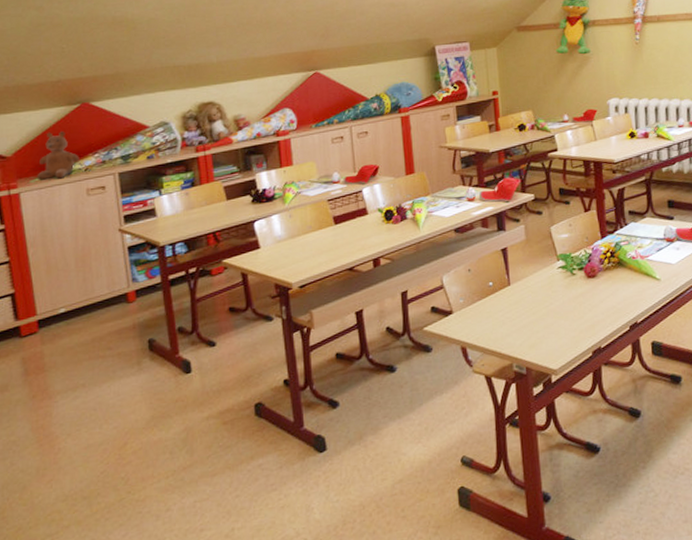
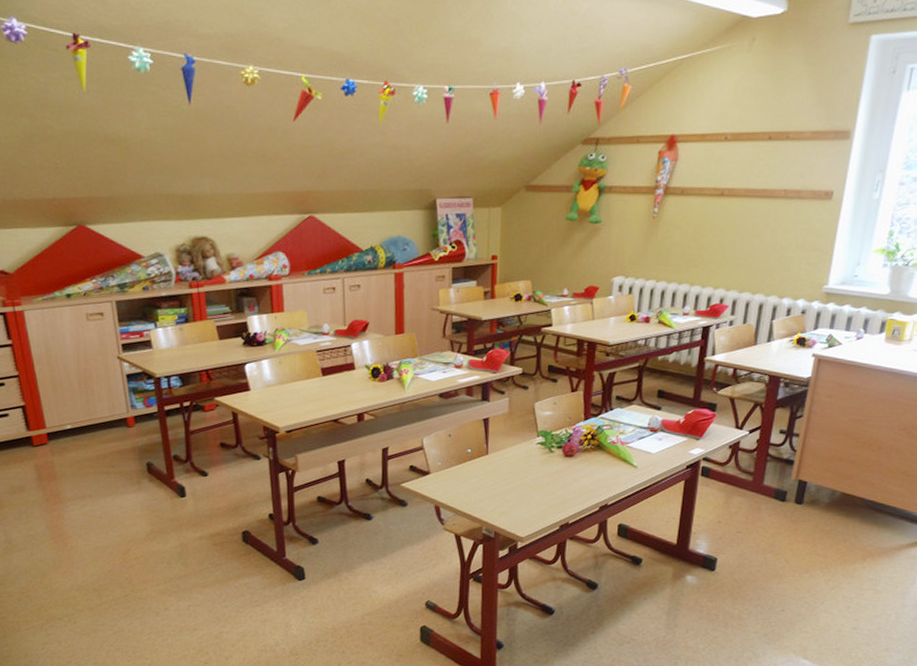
teddy bear: present [36,131,79,180] -> none [38,252,78,301]

